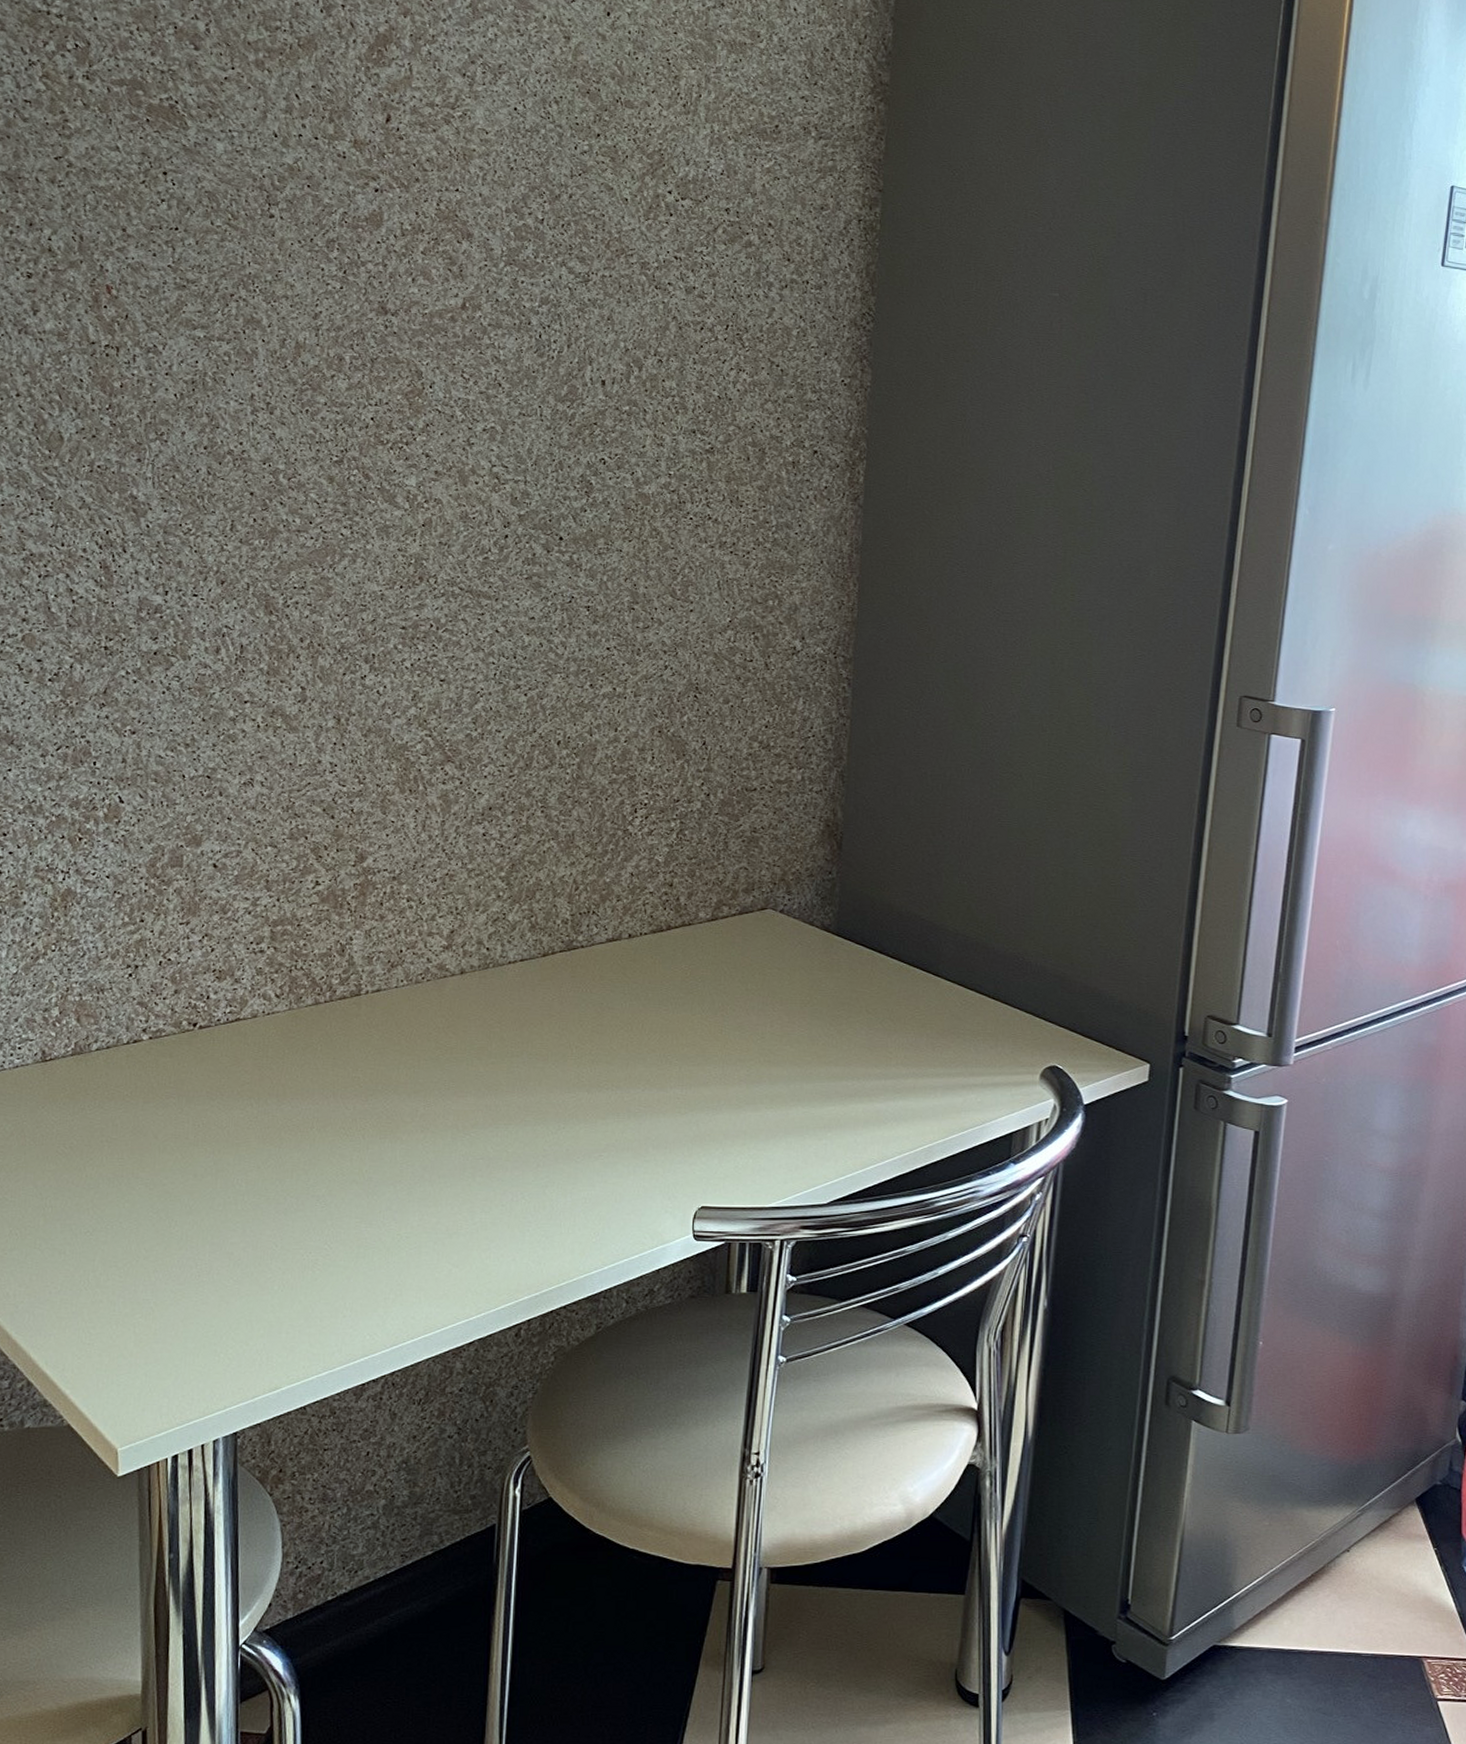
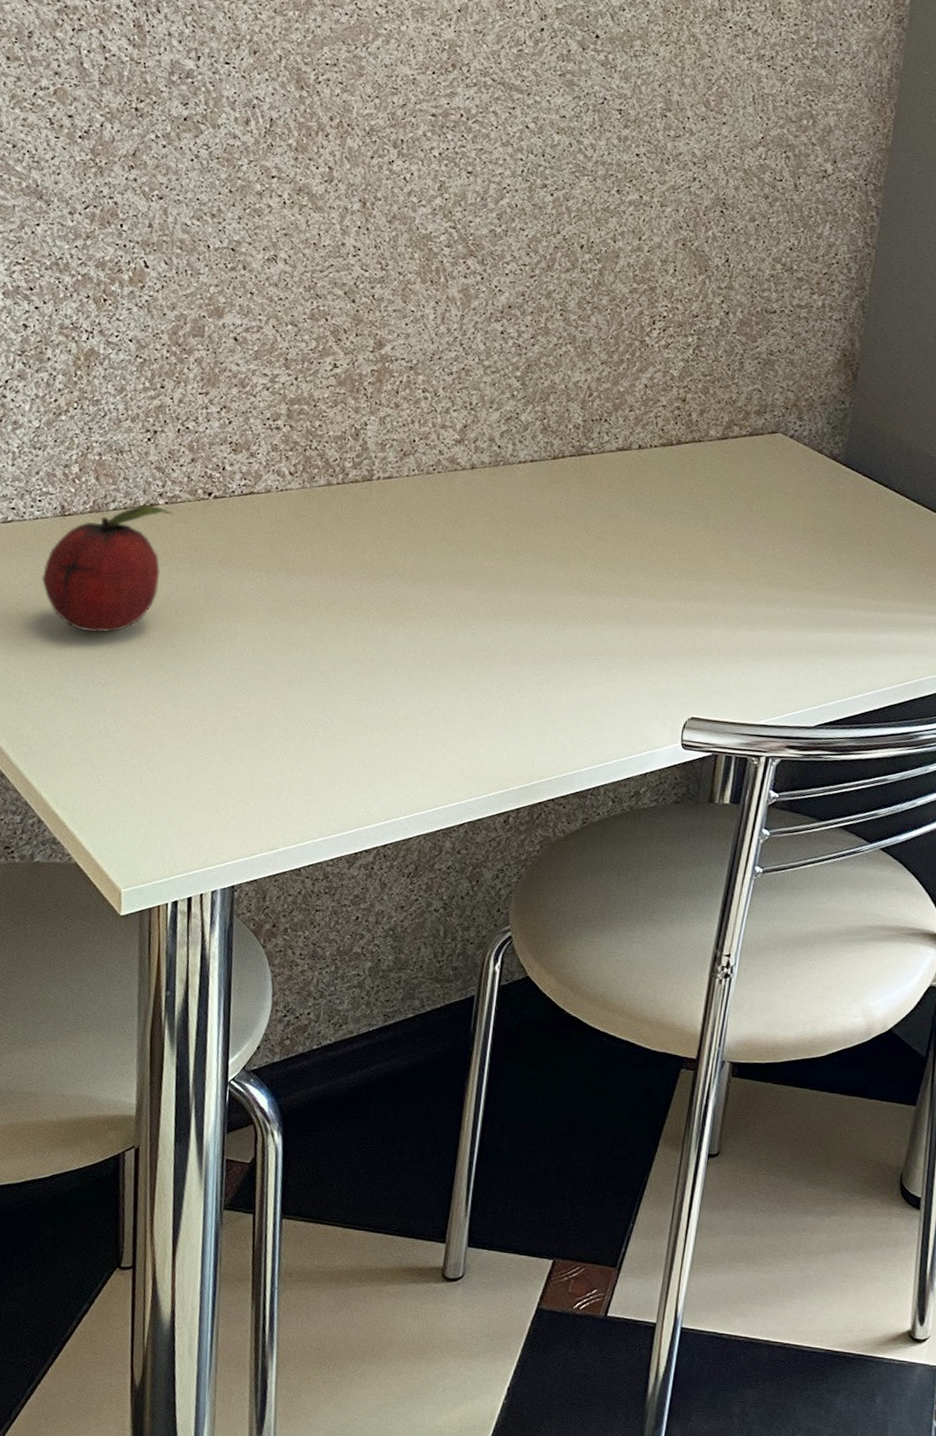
fruit: none [23,1041,159,1180] -> present [41,504,174,633]

